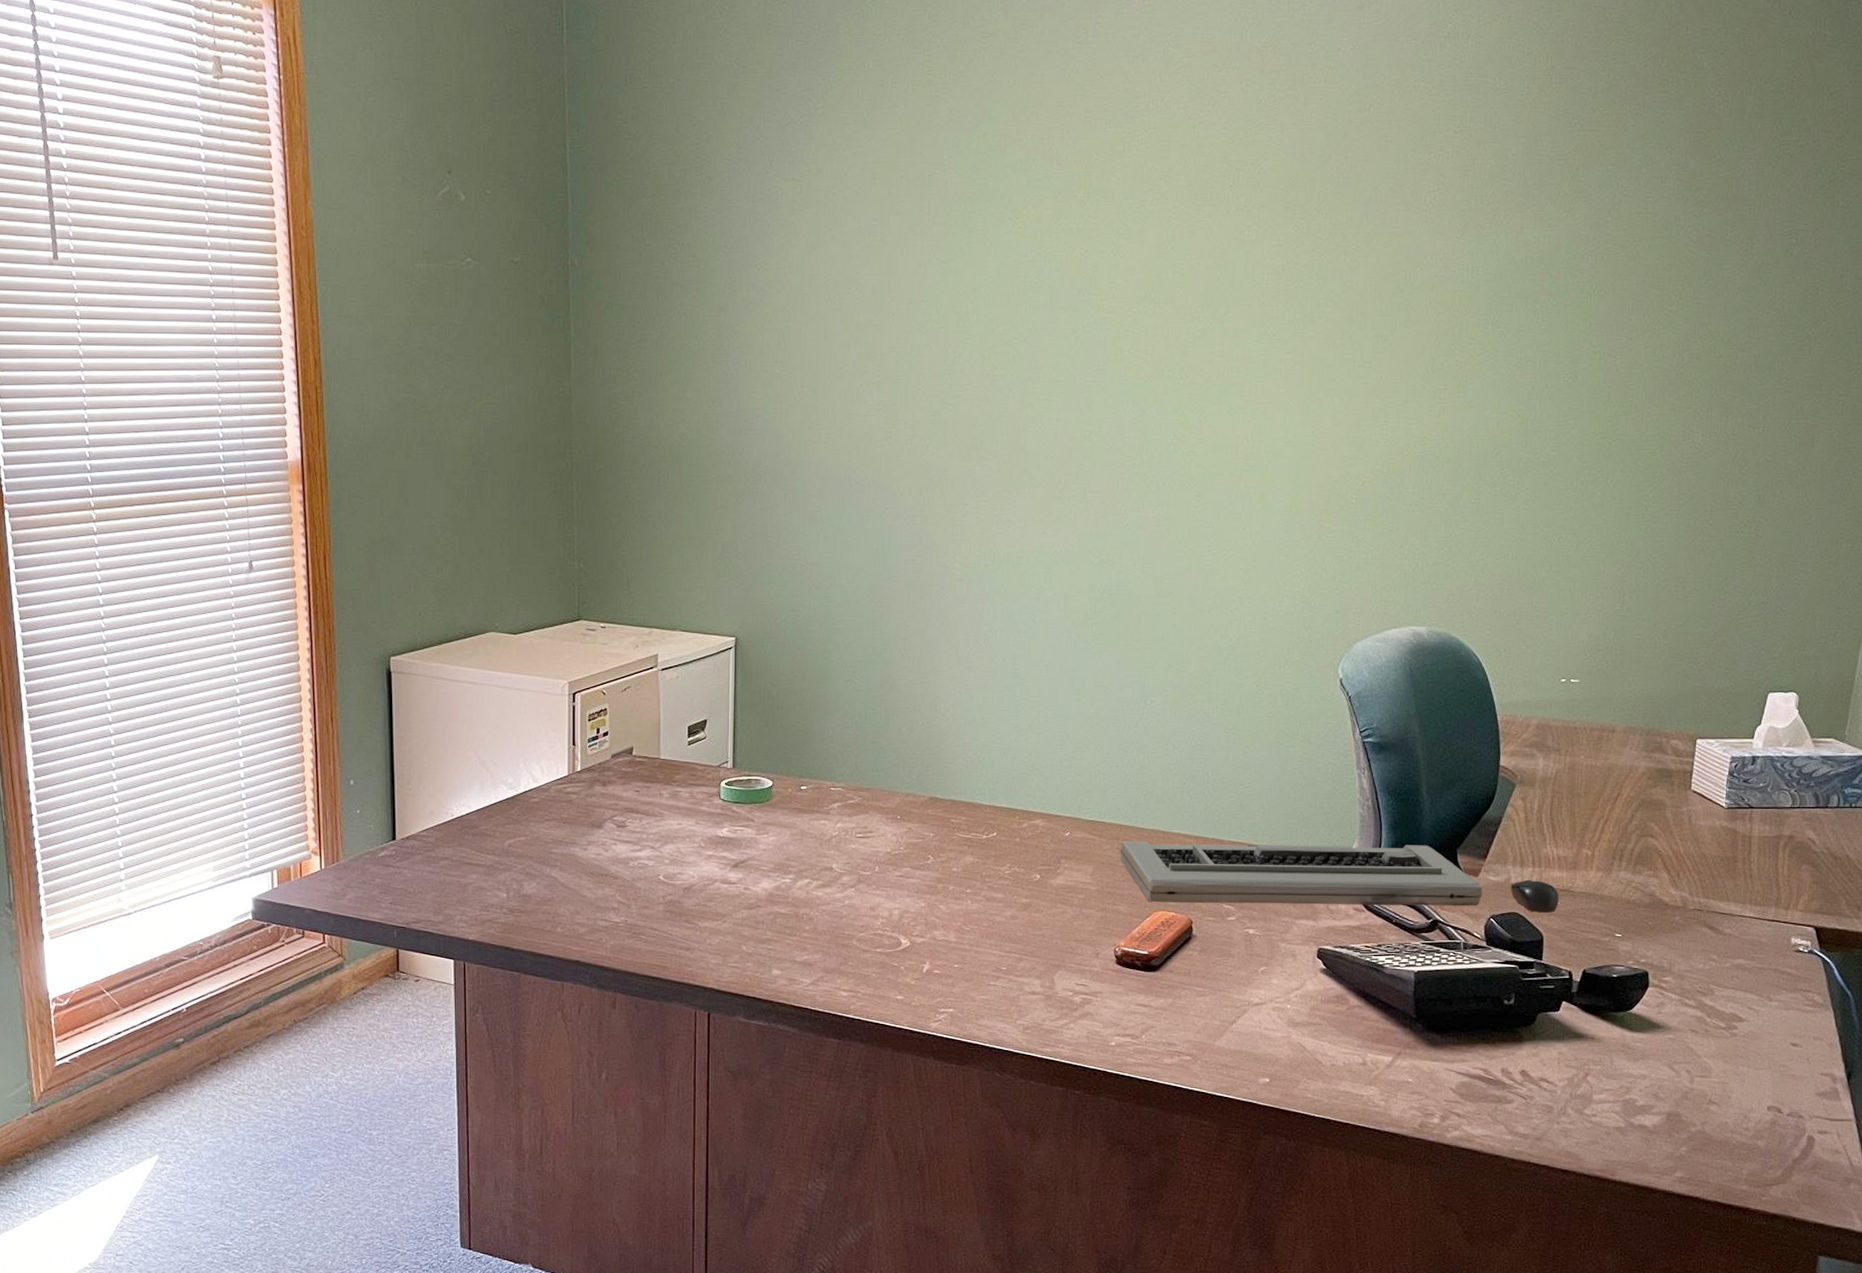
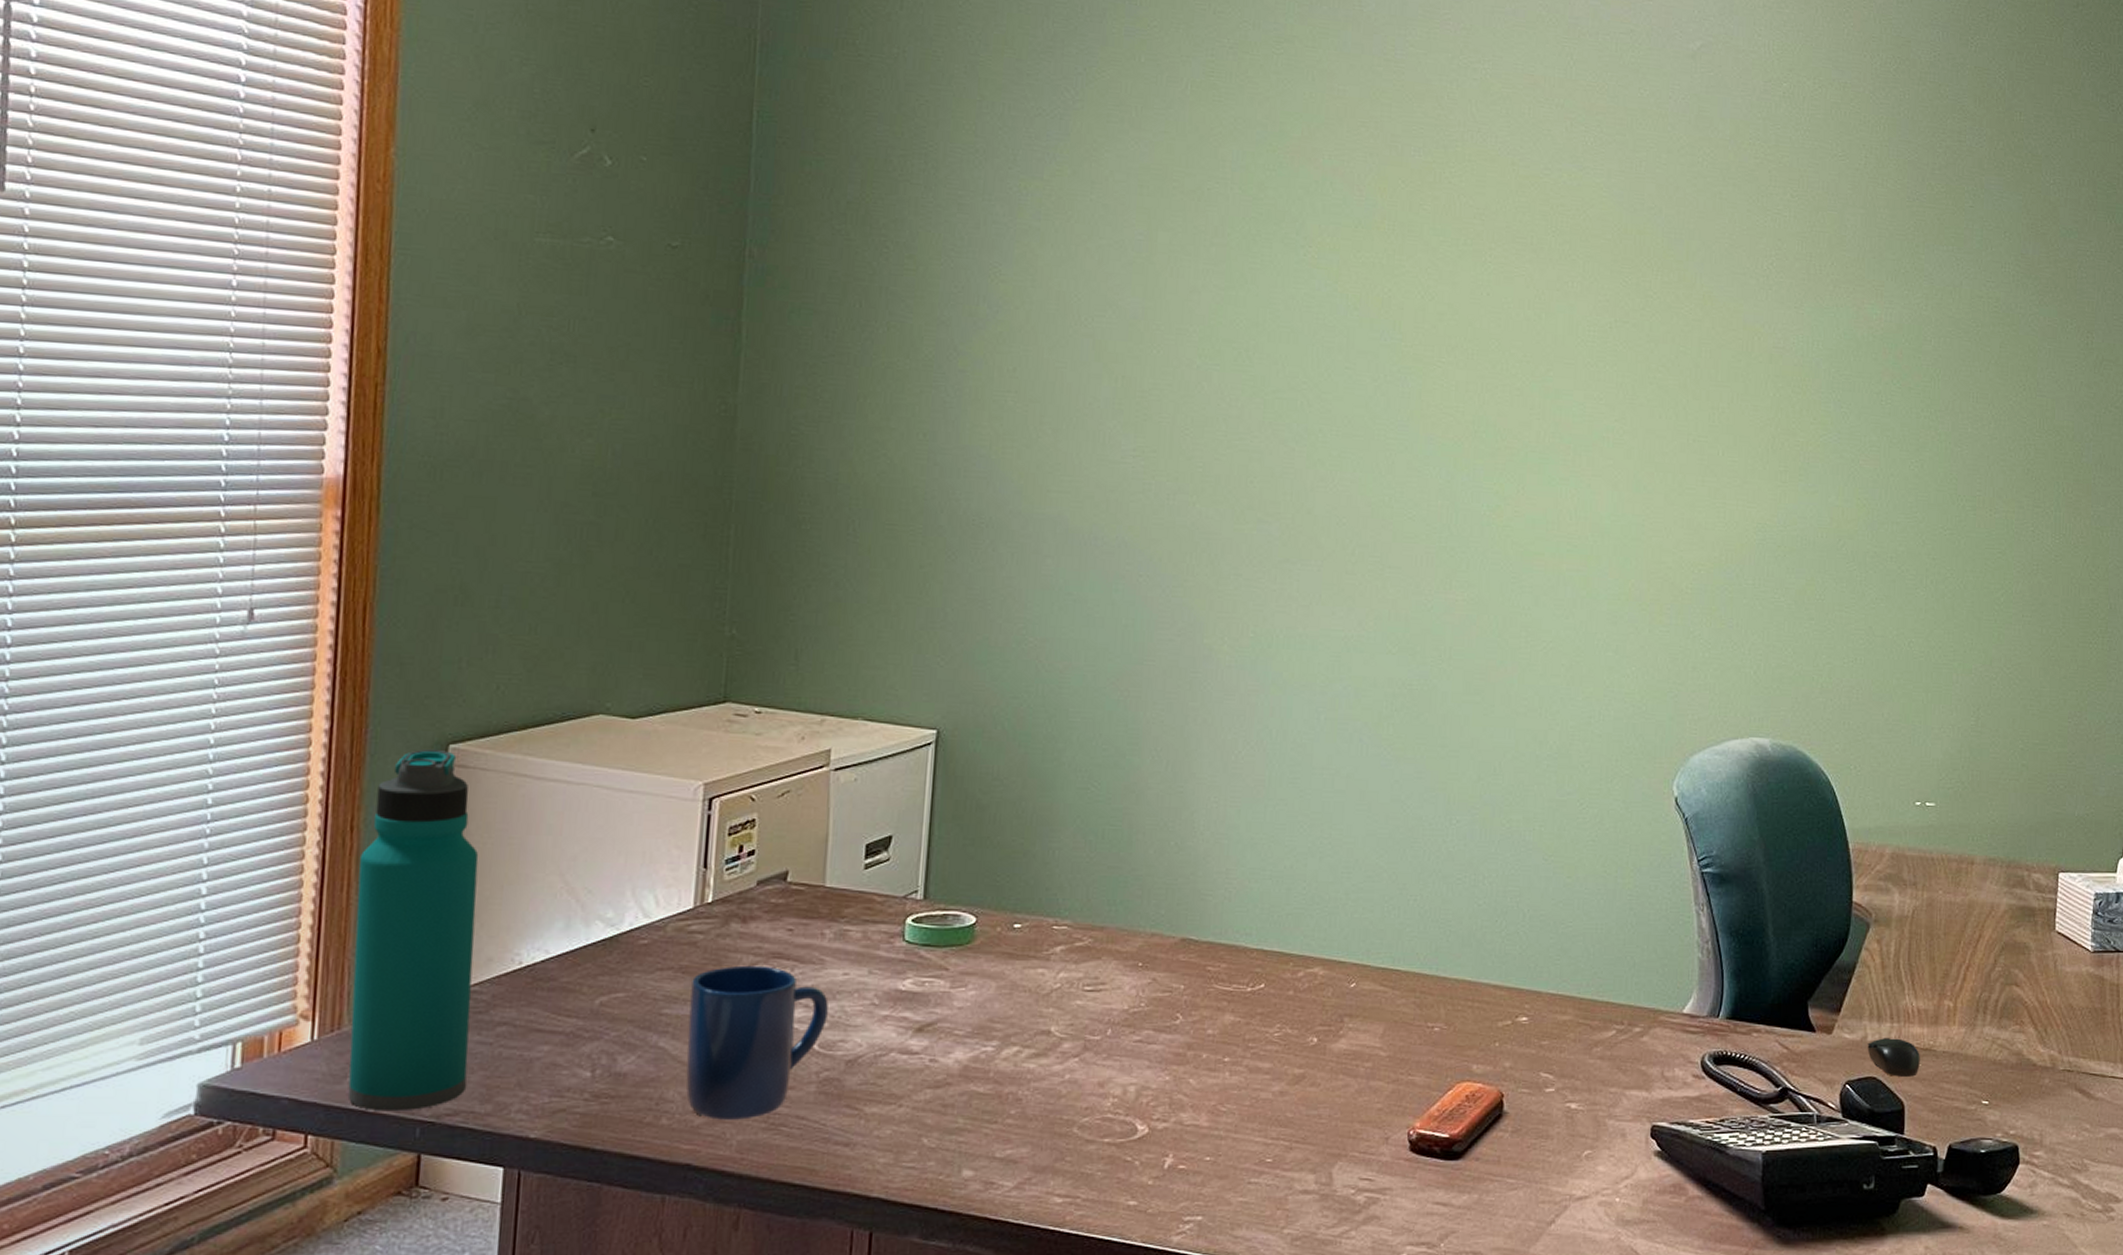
water bottle: none [339,660,424,920] -> present [347,748,479,1112]
mug: none [571,817,669,930] -> present [686,965,829,1120]
computer keyboard: present [1120,841,1482,907] -> none [1416,993,1837,1072]

